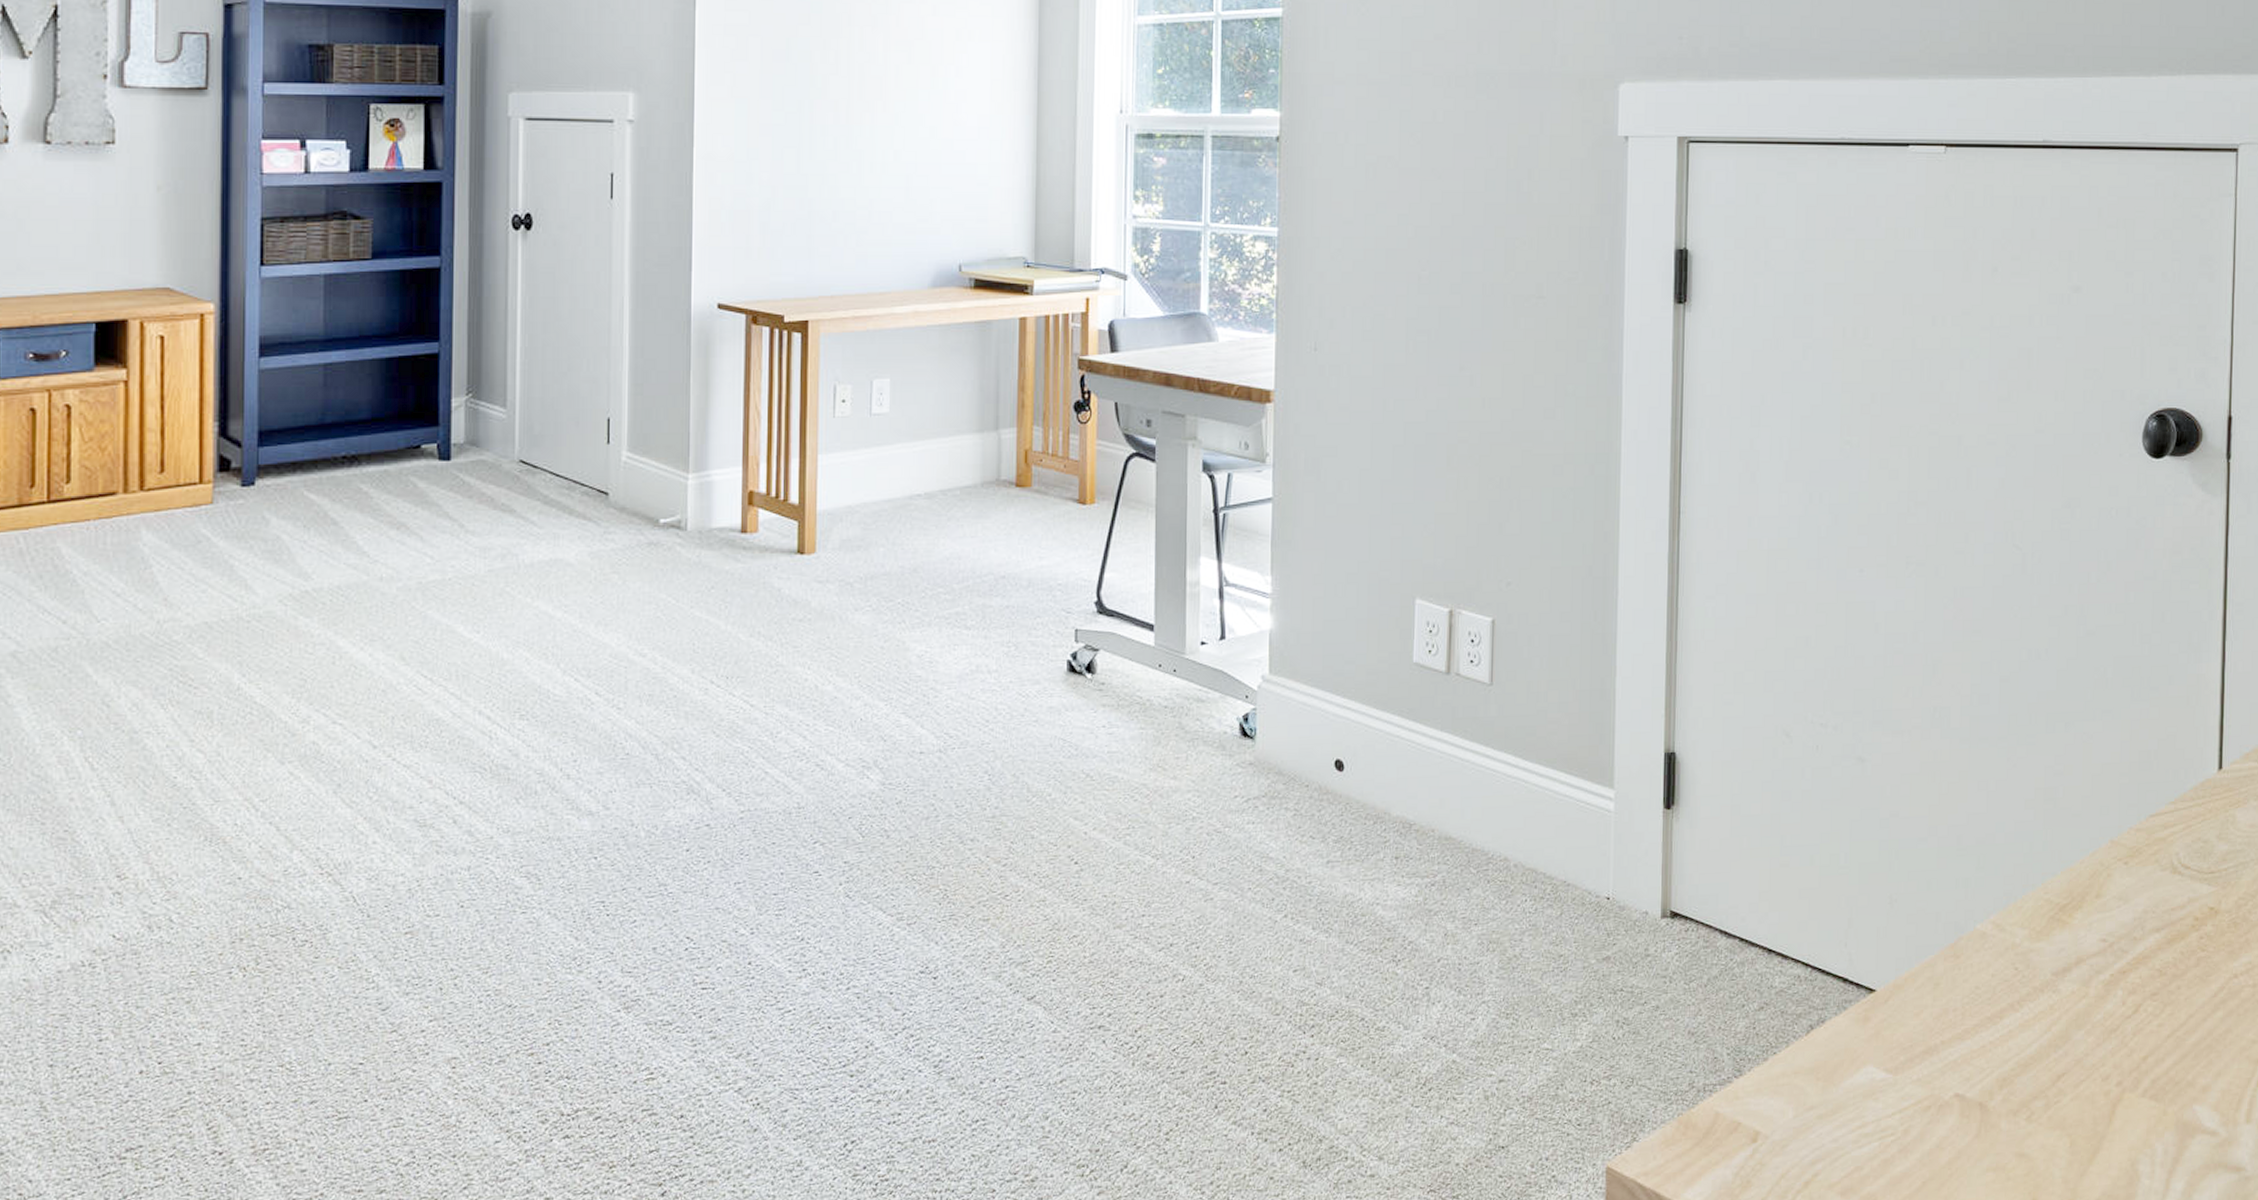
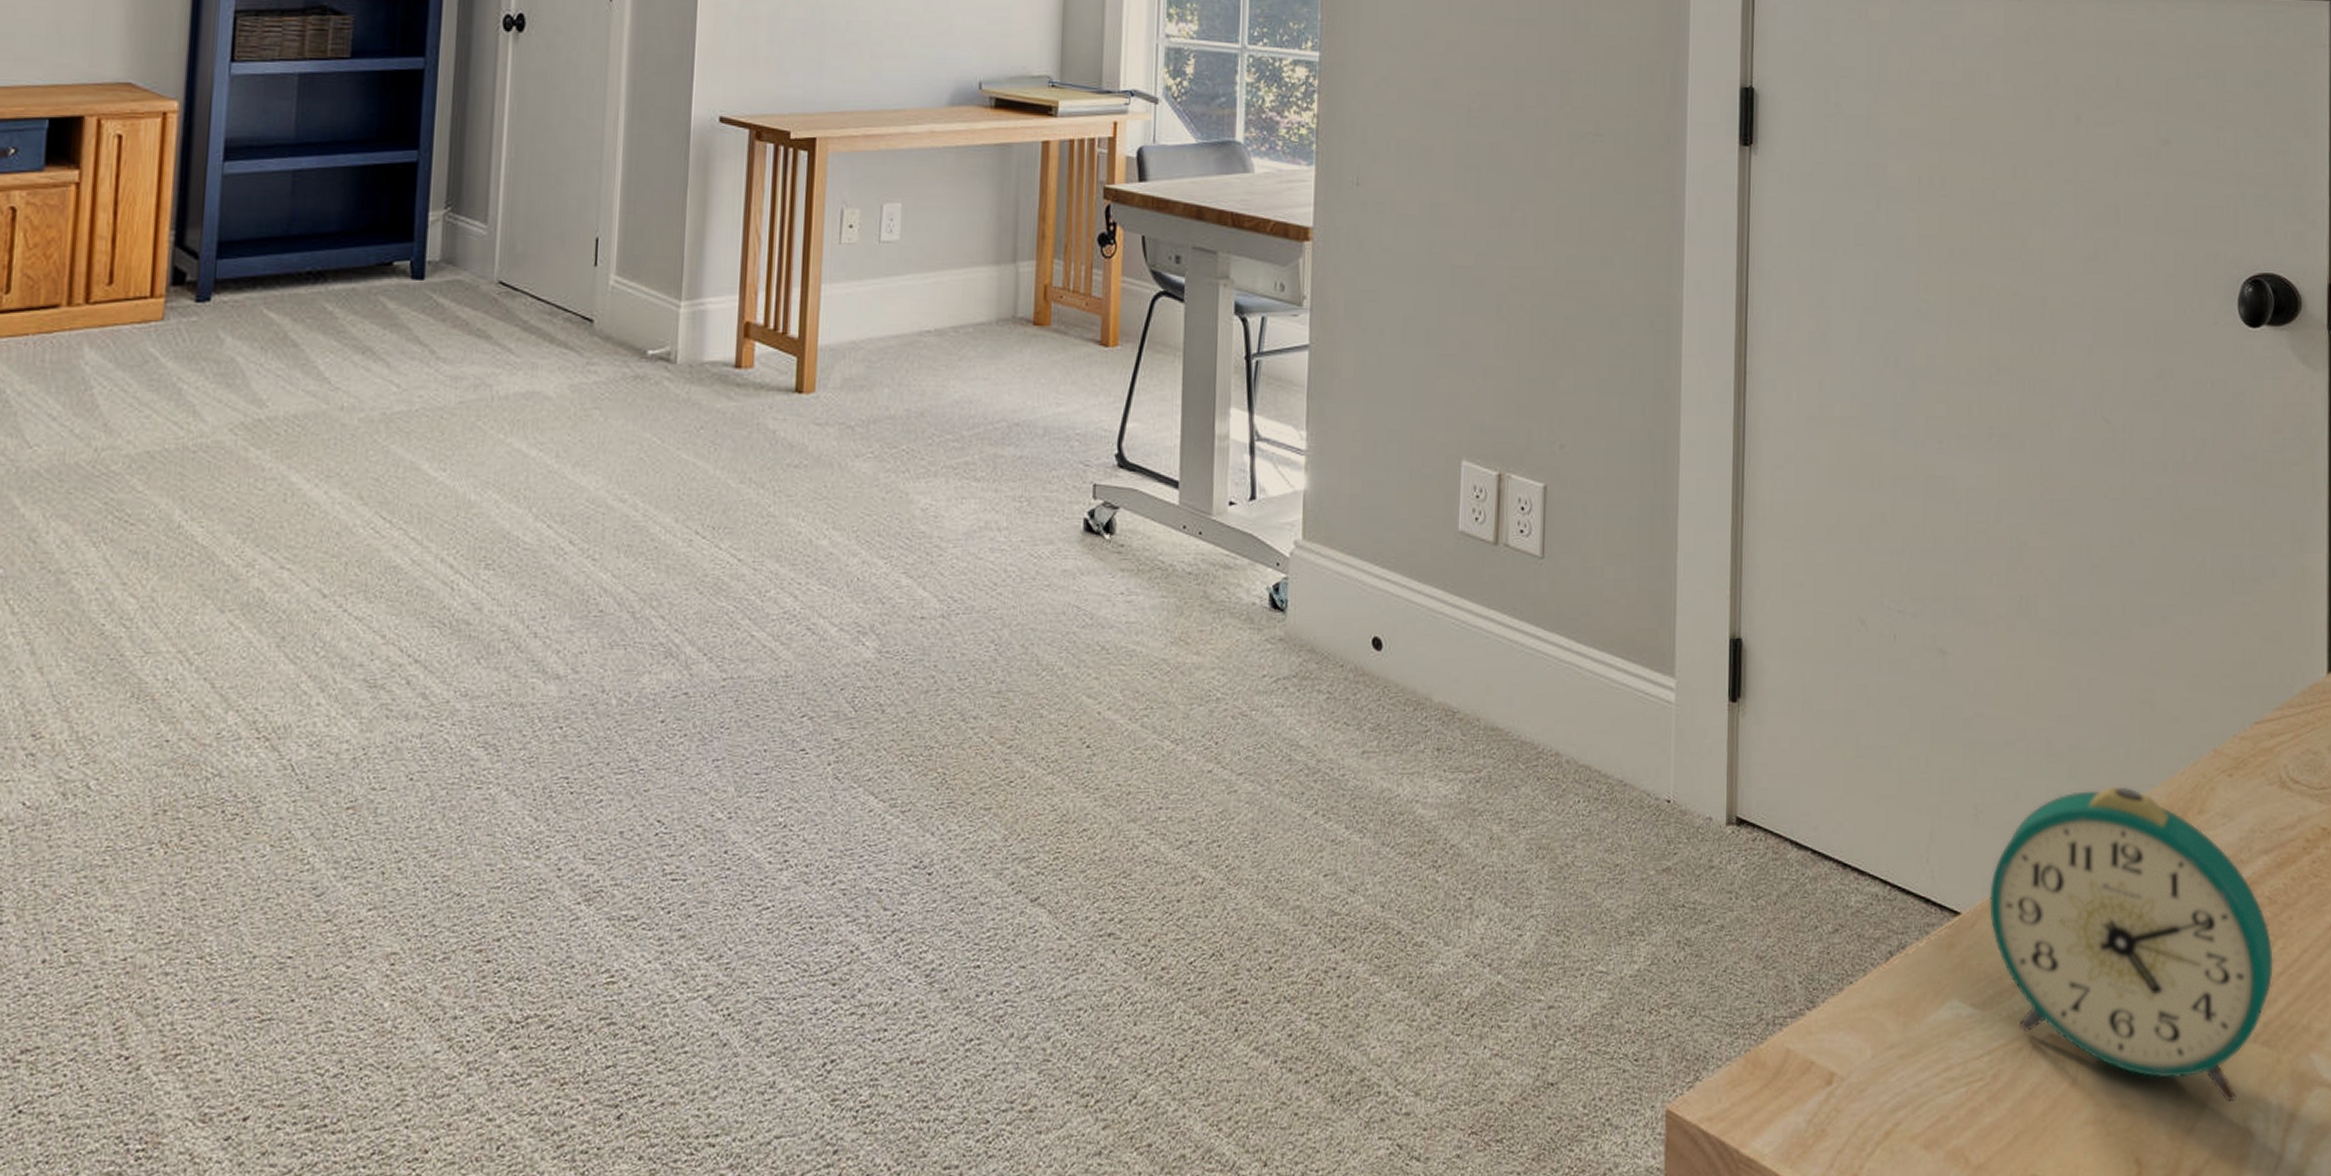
alarm clock: none [1902,875,2162,1150] -> present [1989,786,2273,1103]

